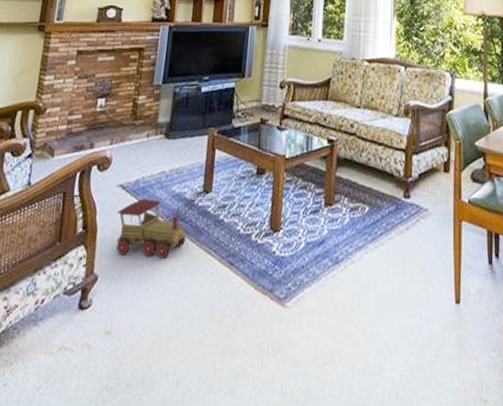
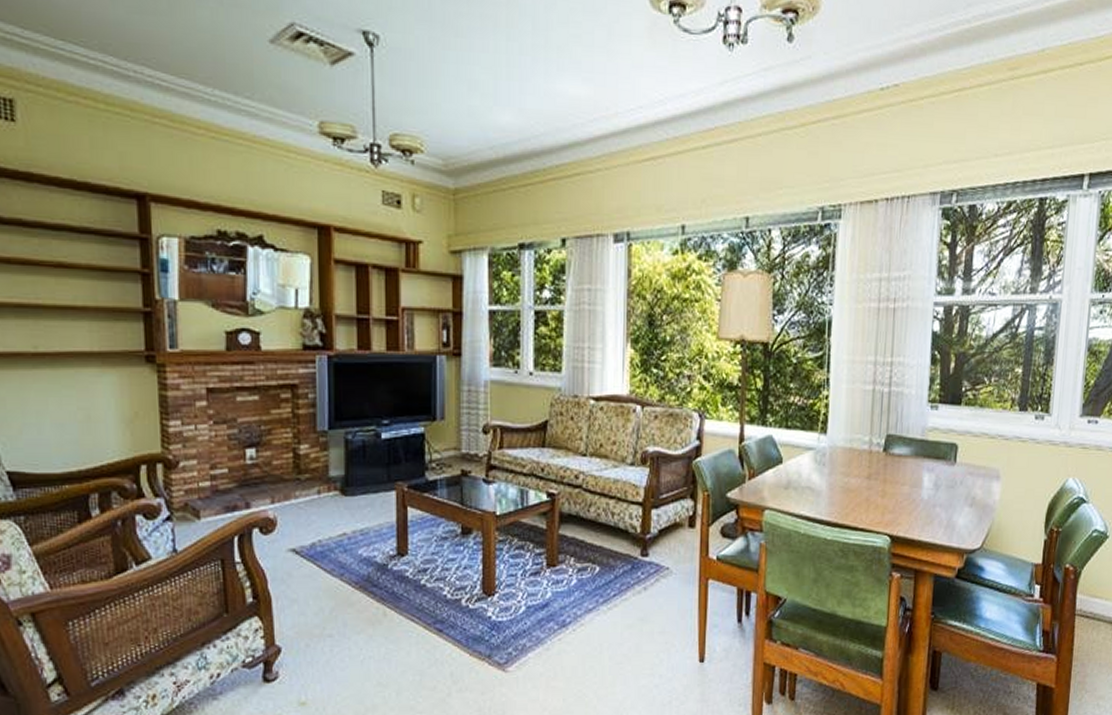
toy train: present [116,198,186,259] -> none [292,563,383,627]

